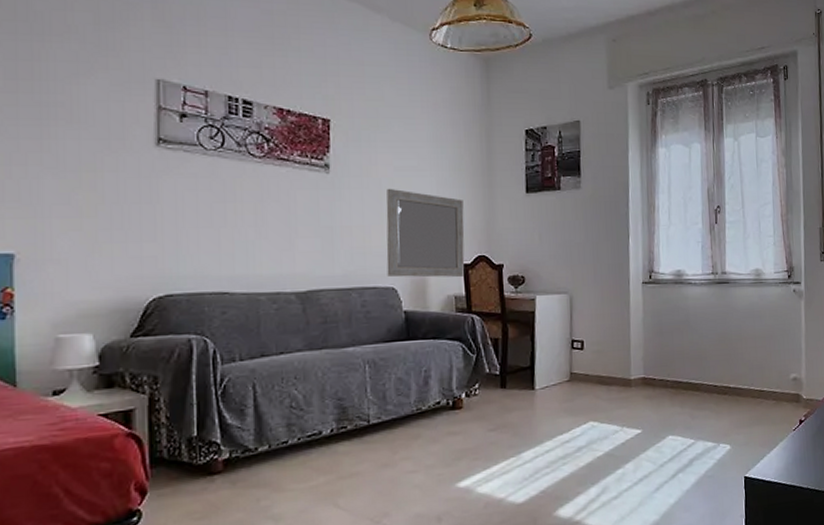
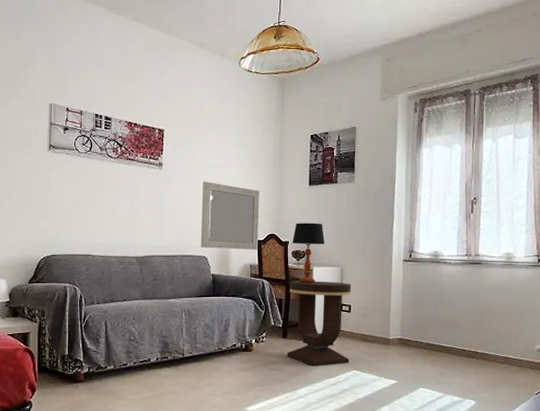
side table: none [506,312,585,422] -> present [286,281,351,366]
table lamp: none [508,239,549,317] -> present [292,223,325,284]

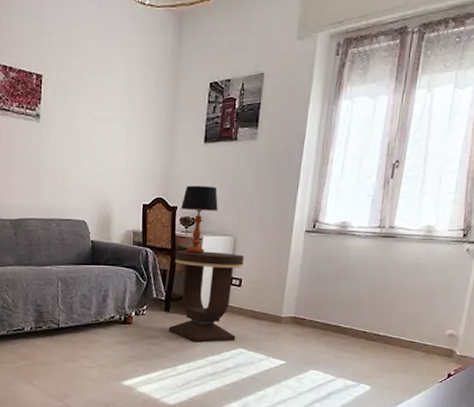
home mirror: present [200,181,260,251] -> none [80,135,148,216]

